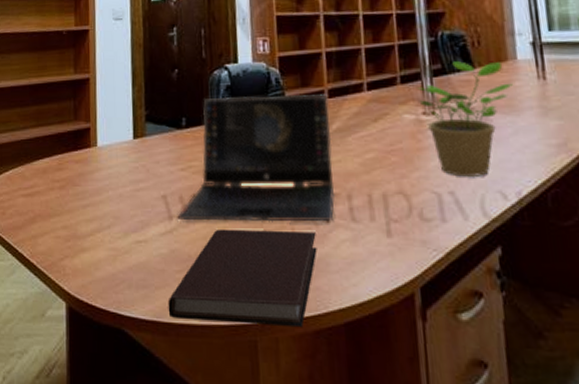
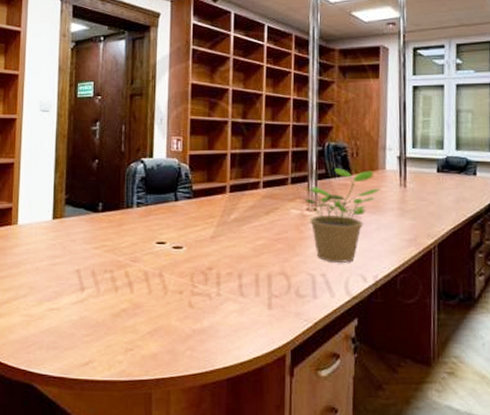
notebook: present [168,229,317,328] -> none [75,299,209,383]
laptop computer: present [177,94,335,222] -> none [88,186,229,295]

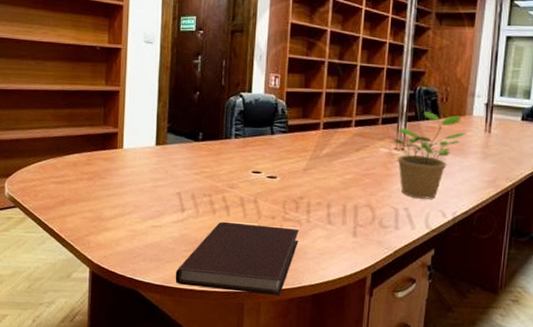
notebook: none [75,299,209,383] -> present [175,221,299,296]

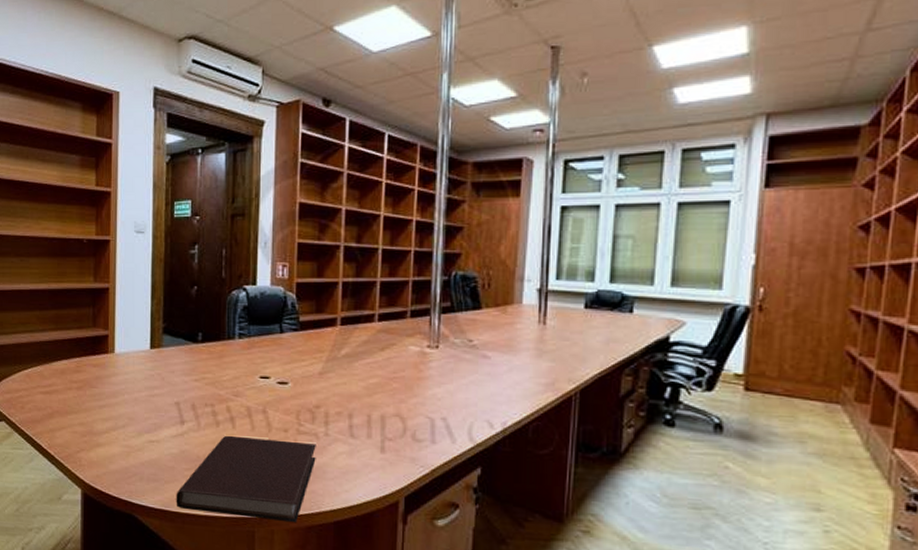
potted plant: present [393,110,466,200] -> none [425,300,514,408]

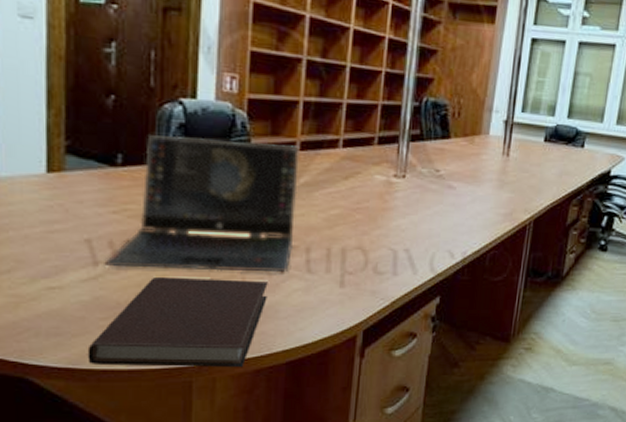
laptop computer: none [188,316,340,435] -> present [104,135,300,271]

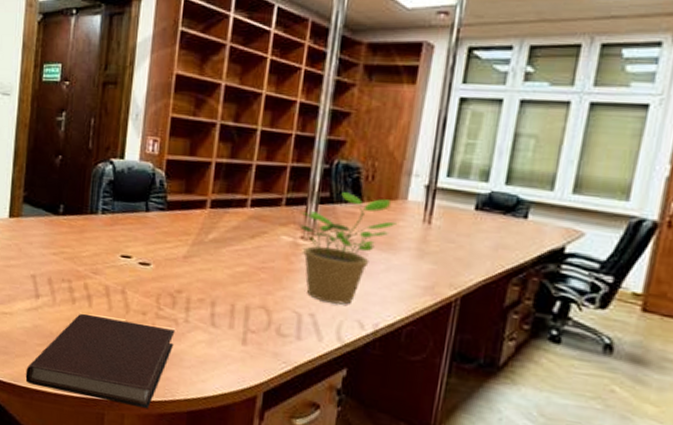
laptop computer: present [104,135,300,271] -> none [43,190,210,323]
potted plant: none [392,128,480,238] -> present [299,191,397,305]

